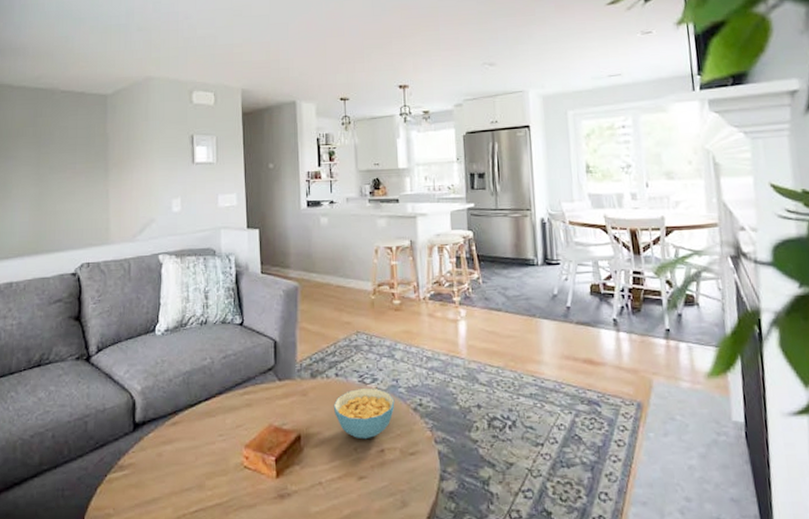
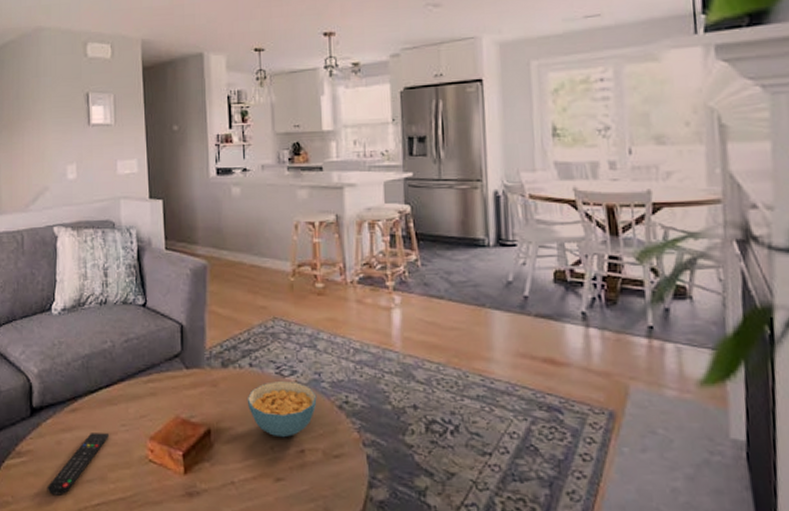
remote control: none [147,444,208,505] -> present [47,433,110,496]

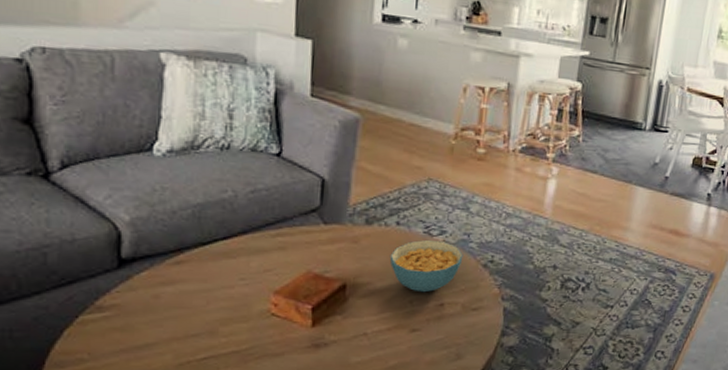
remote control: present [47,433,110,496] -> none [138,286,224,351]

